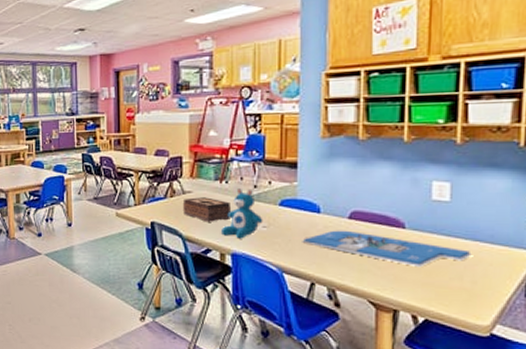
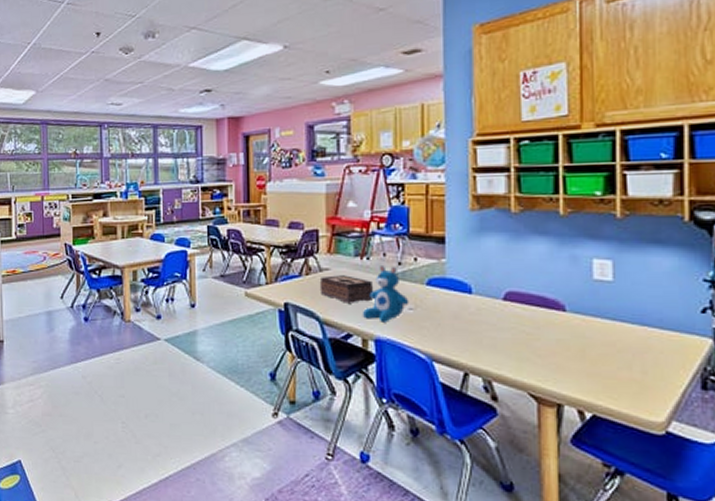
board game: present [302,230,472,268] -> none [453,313,640,356]

